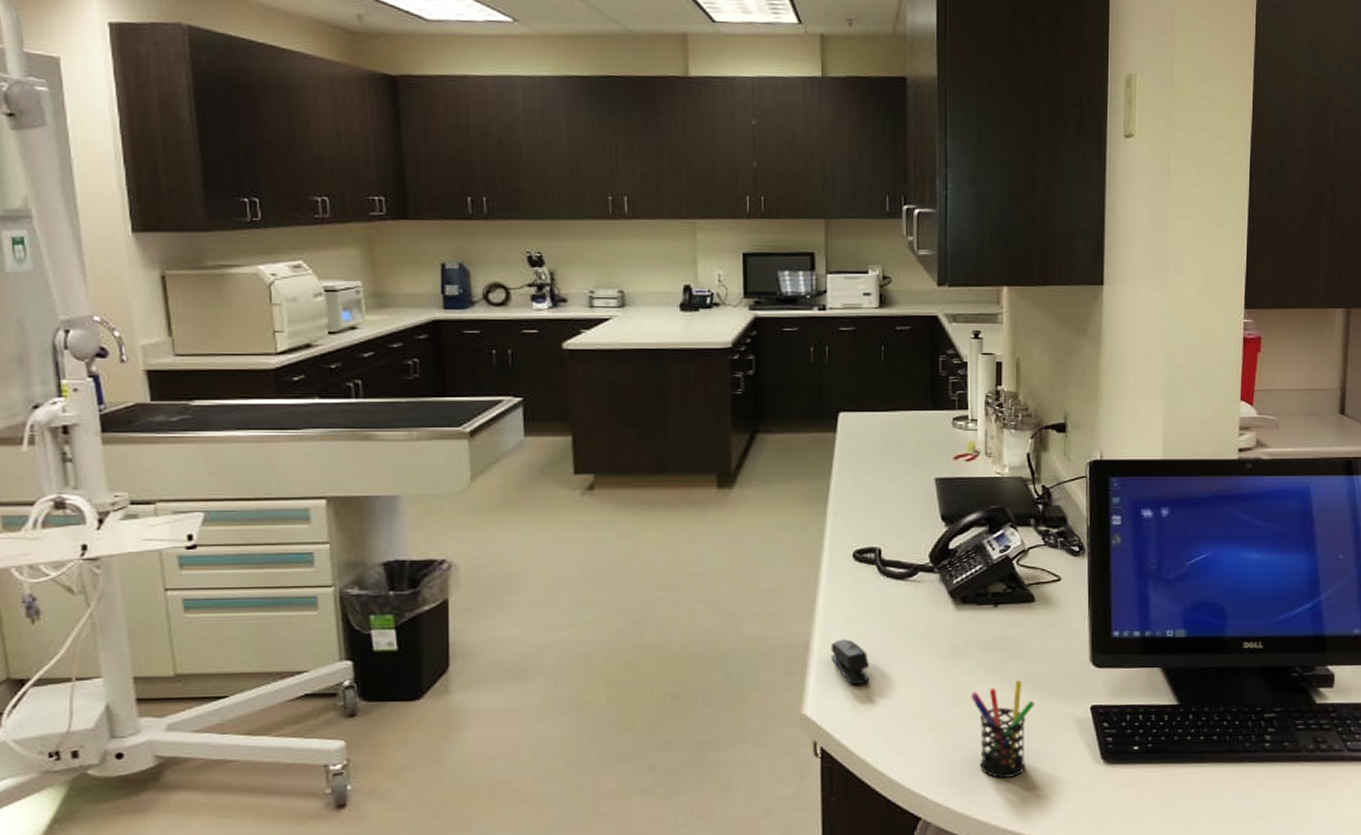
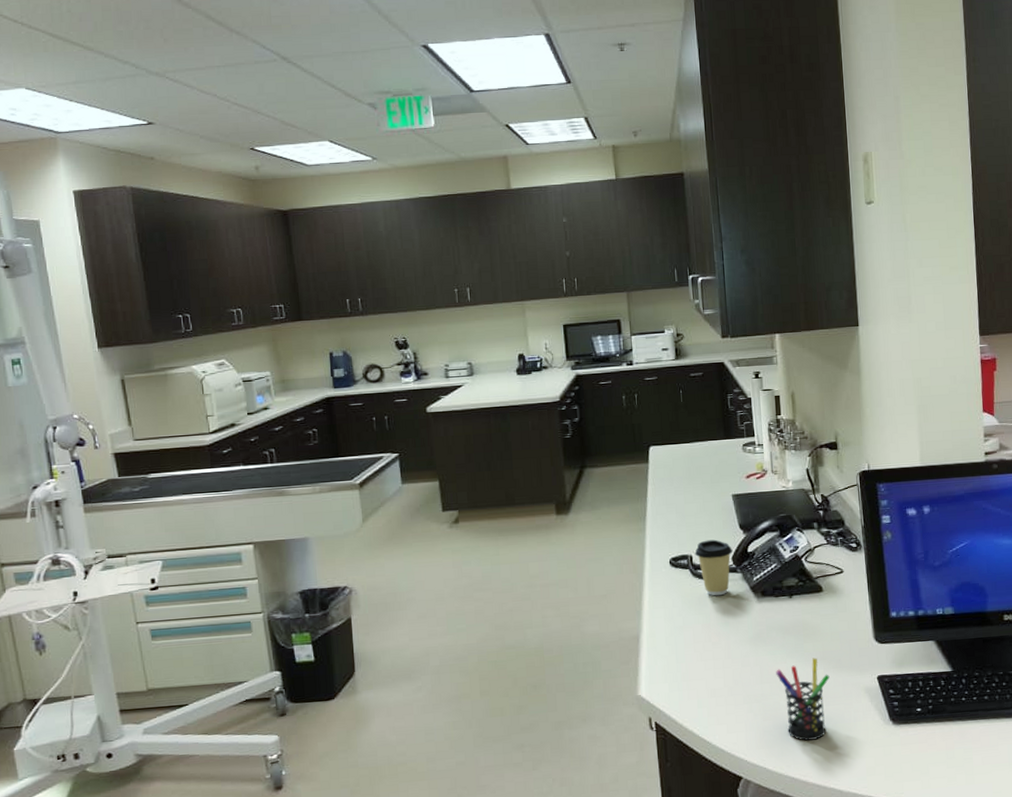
stapler: present [831,639,870,685] -> none [657,631,691,669]
coffee cup: none [884,531,930,600] -> present [694,539,732,596]

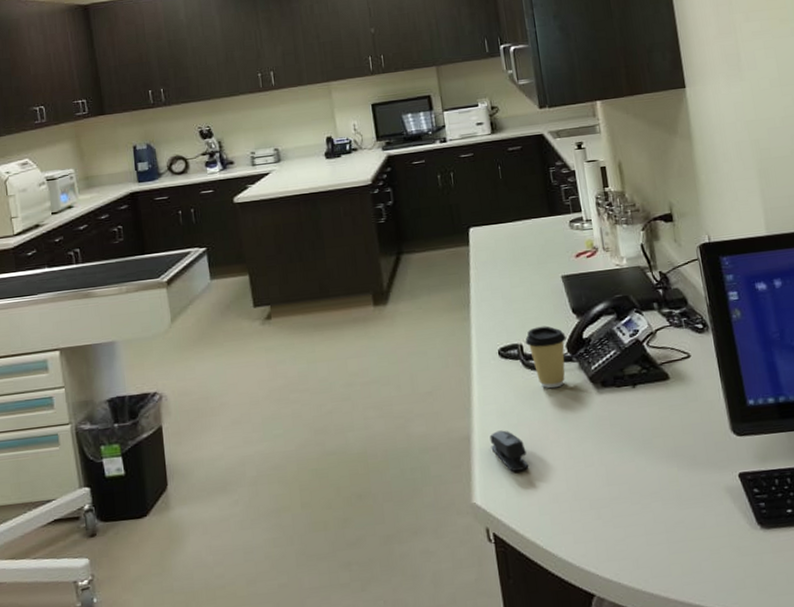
stapler: none [657,631,691,669] -> present [489,430,529,472]
pen holder: present [776,657,830,741] -> none [624,454,686,551]

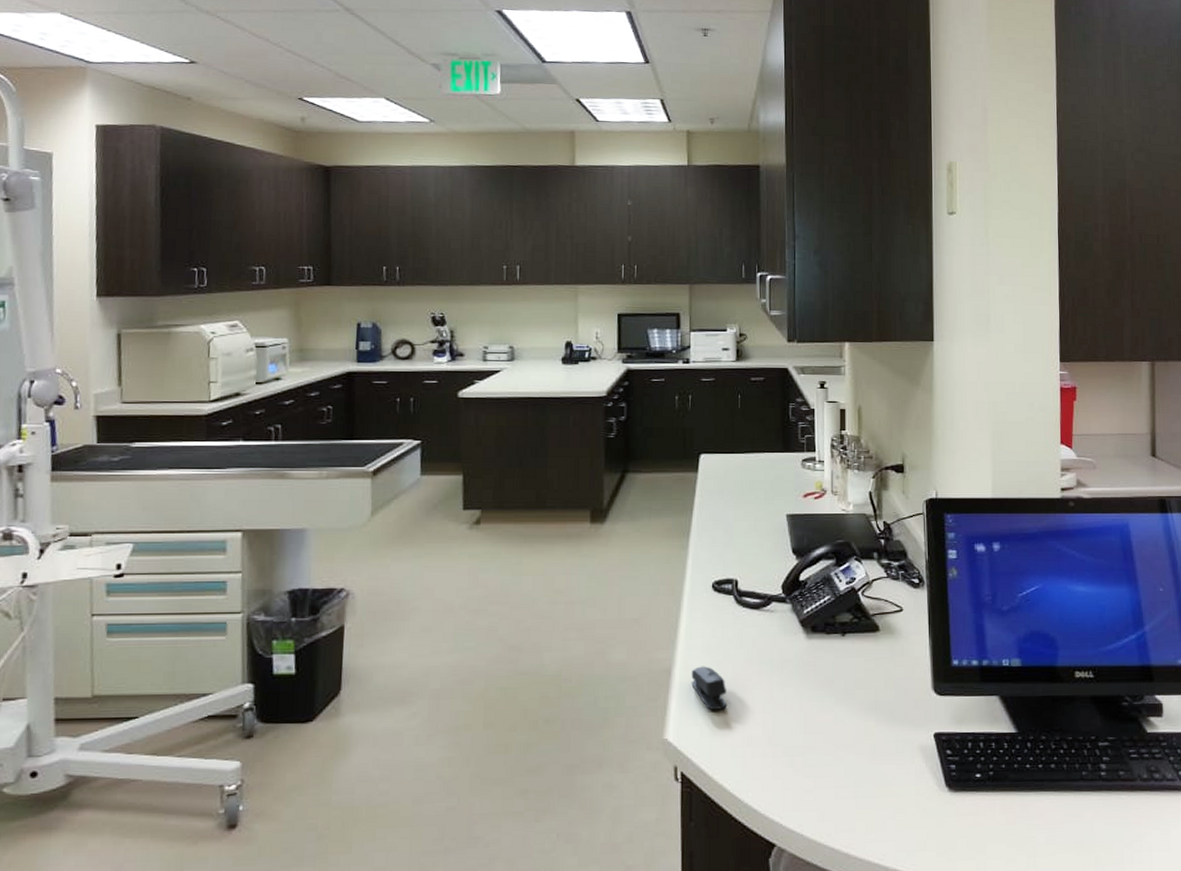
coffee cup: present [525,325,566,389] -> none [741,563,783,629]

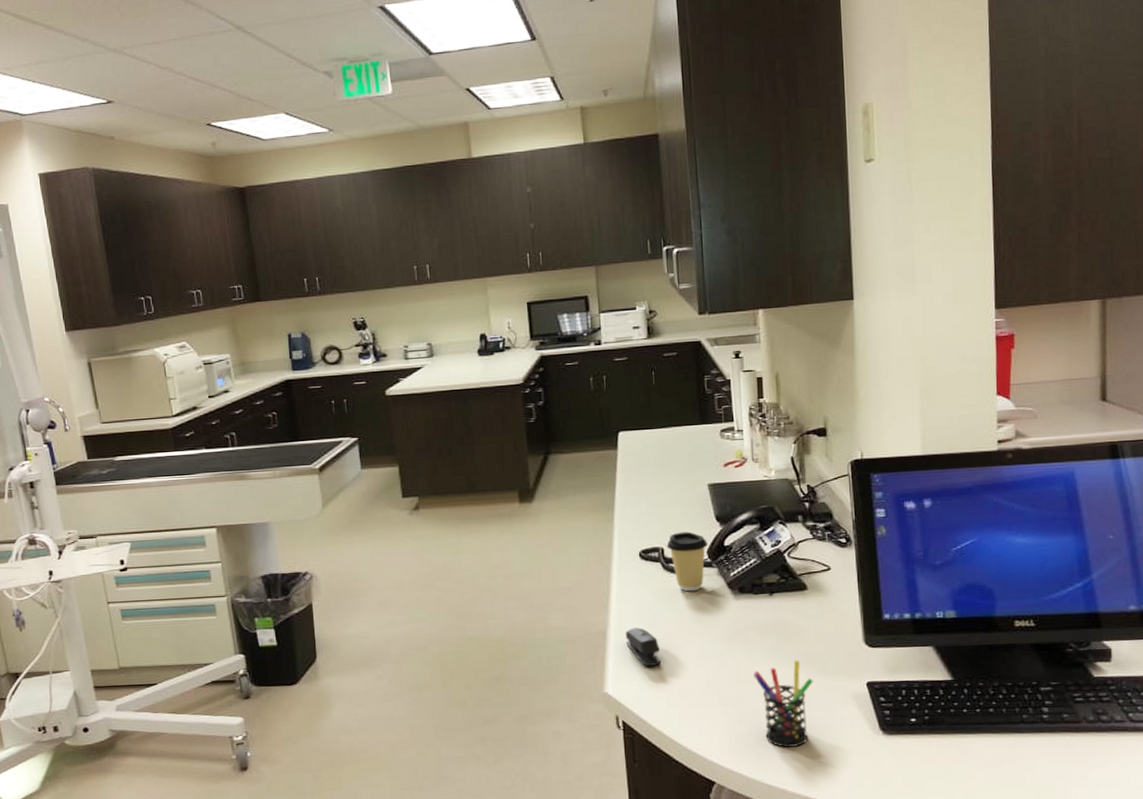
coffee cup: none [741,563,783,629] -> present [666,531,708,592]
pen holder: none [822,707,881,805] -> present [753,660,813,747]

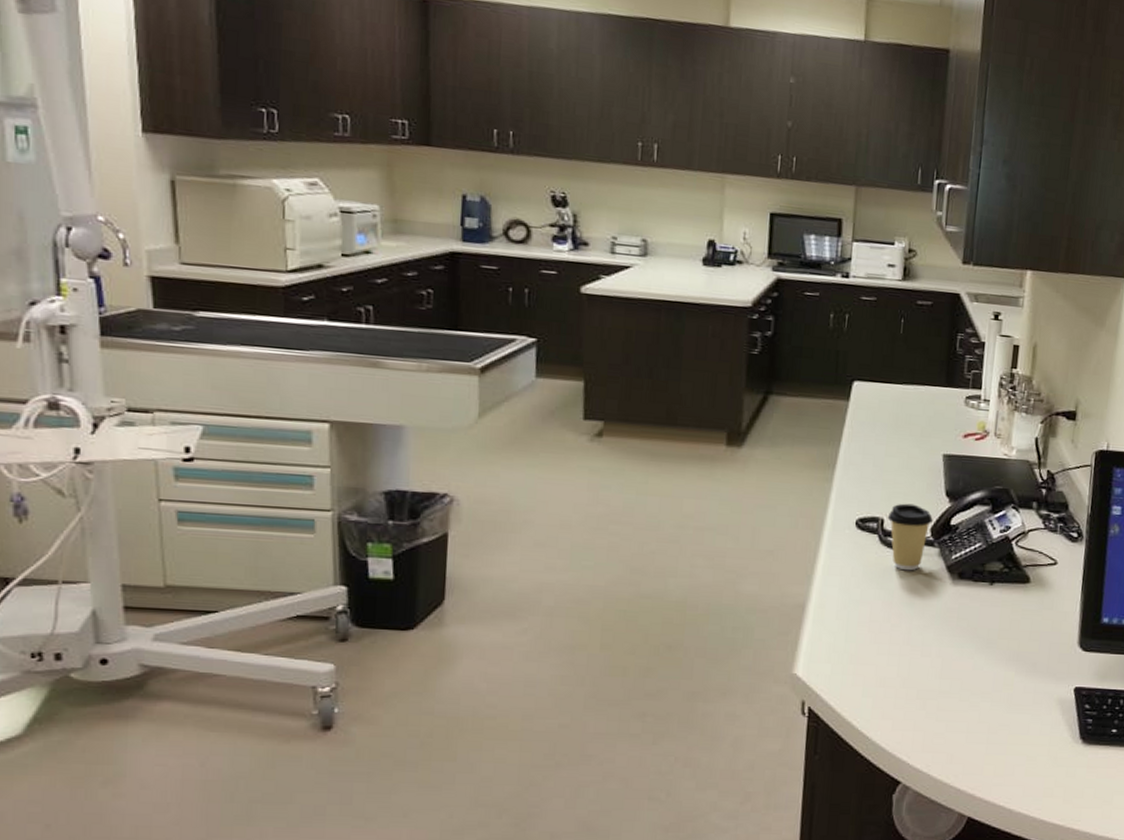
stapler: present [625,627,662,667] -> none [825,604,863,650]
pen holder: present [753,660,813,747] -> none [959,657,1021,750]

